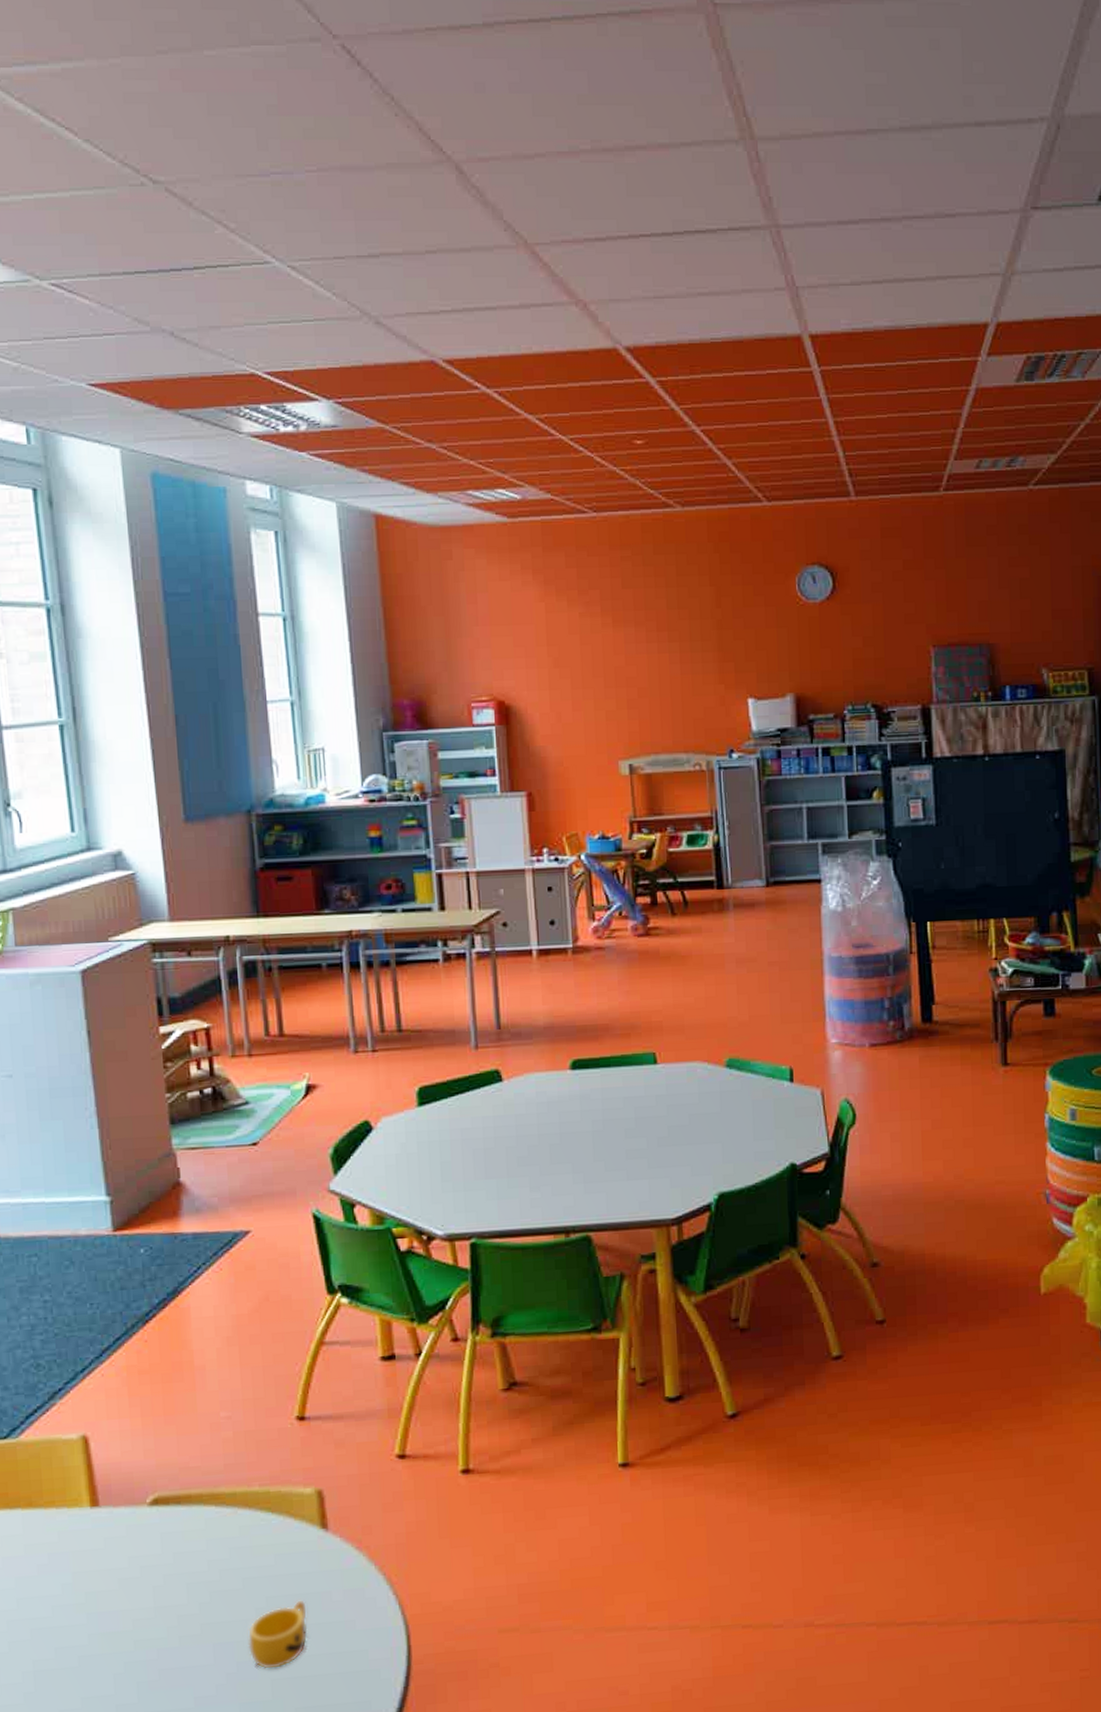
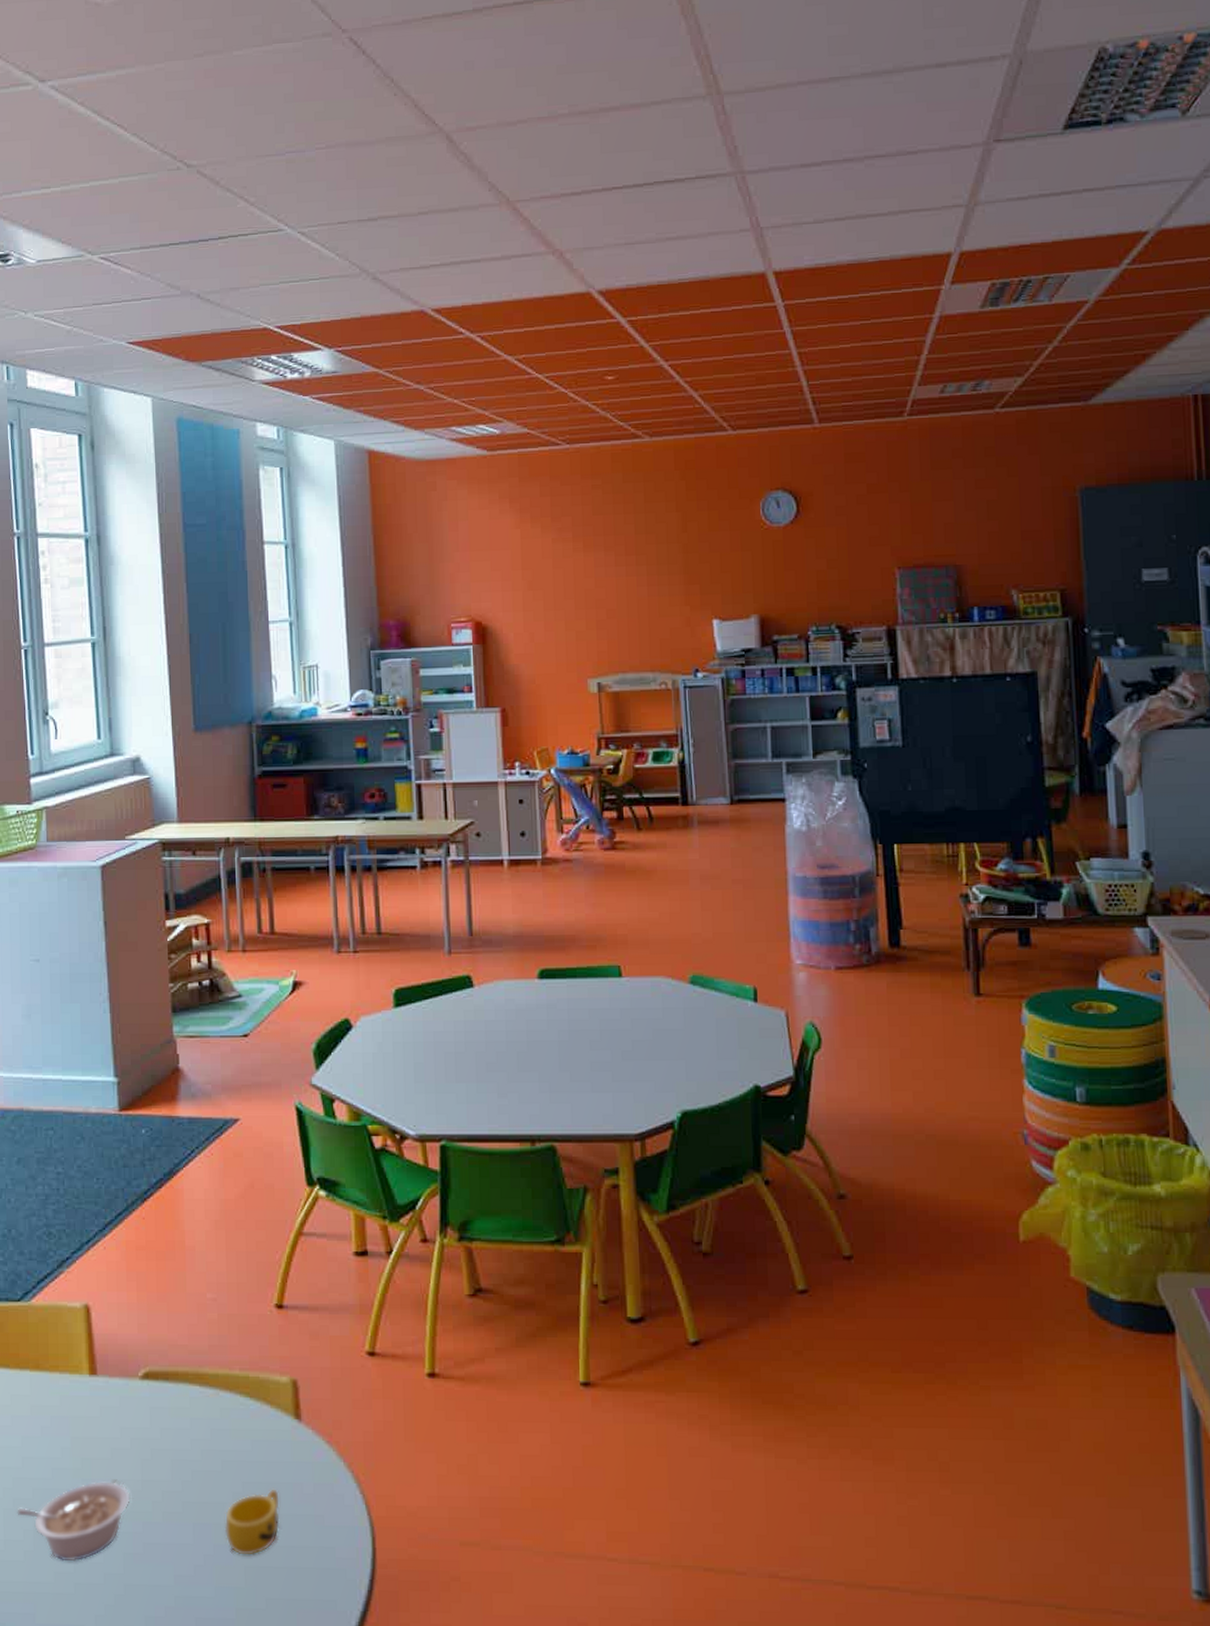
legume: none [13,1612,142,1699] -> present [17,1481,130,1562]

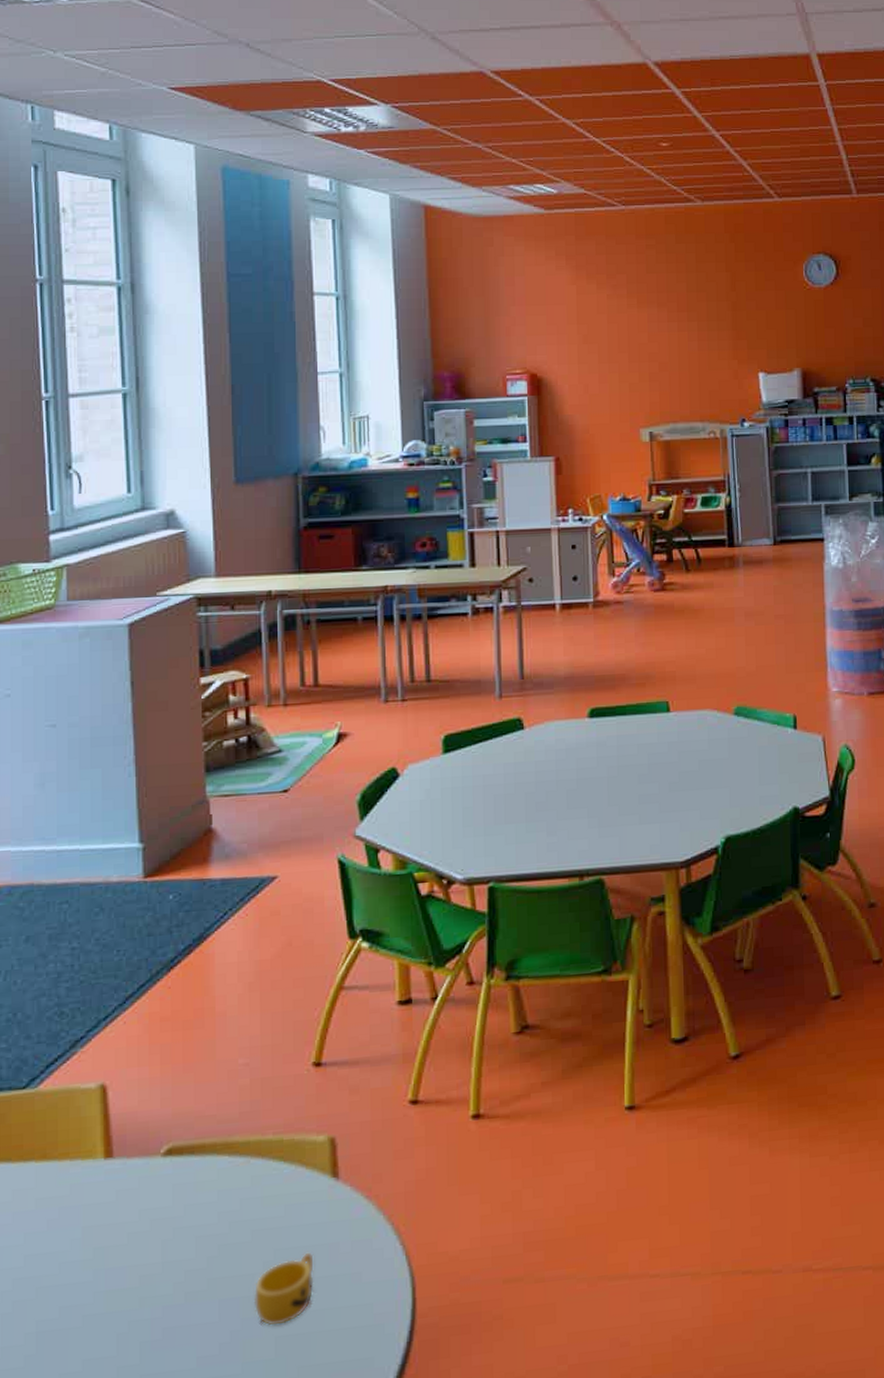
legume: present [17,1481,130,1562] -> none [17,1268,149,1361]

